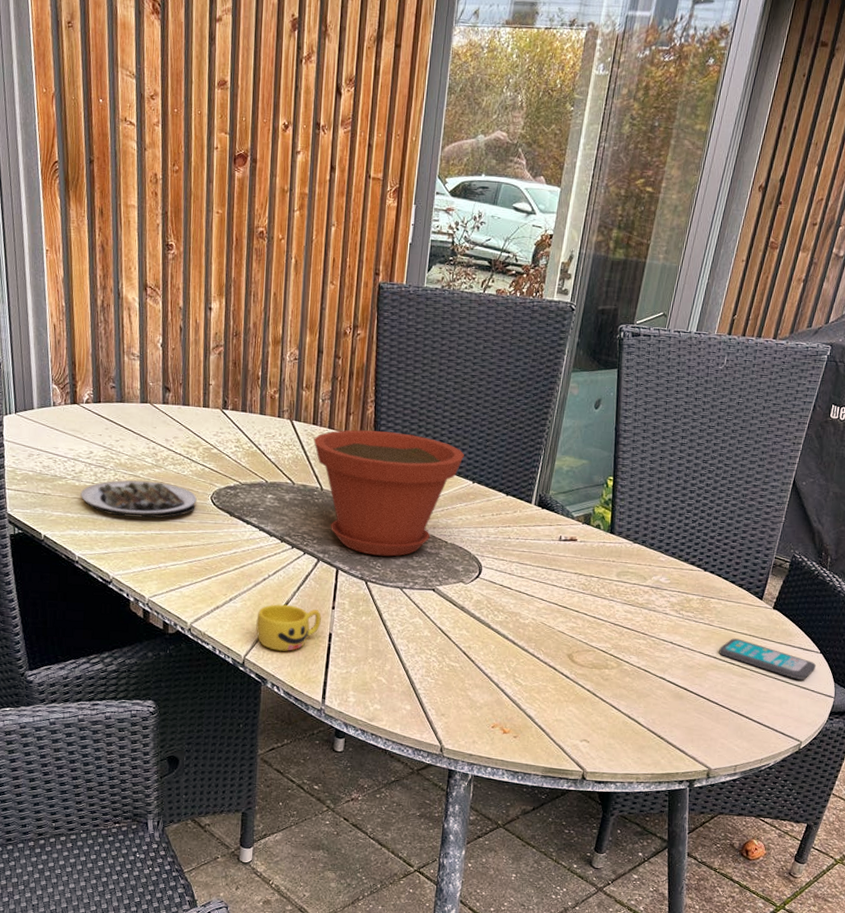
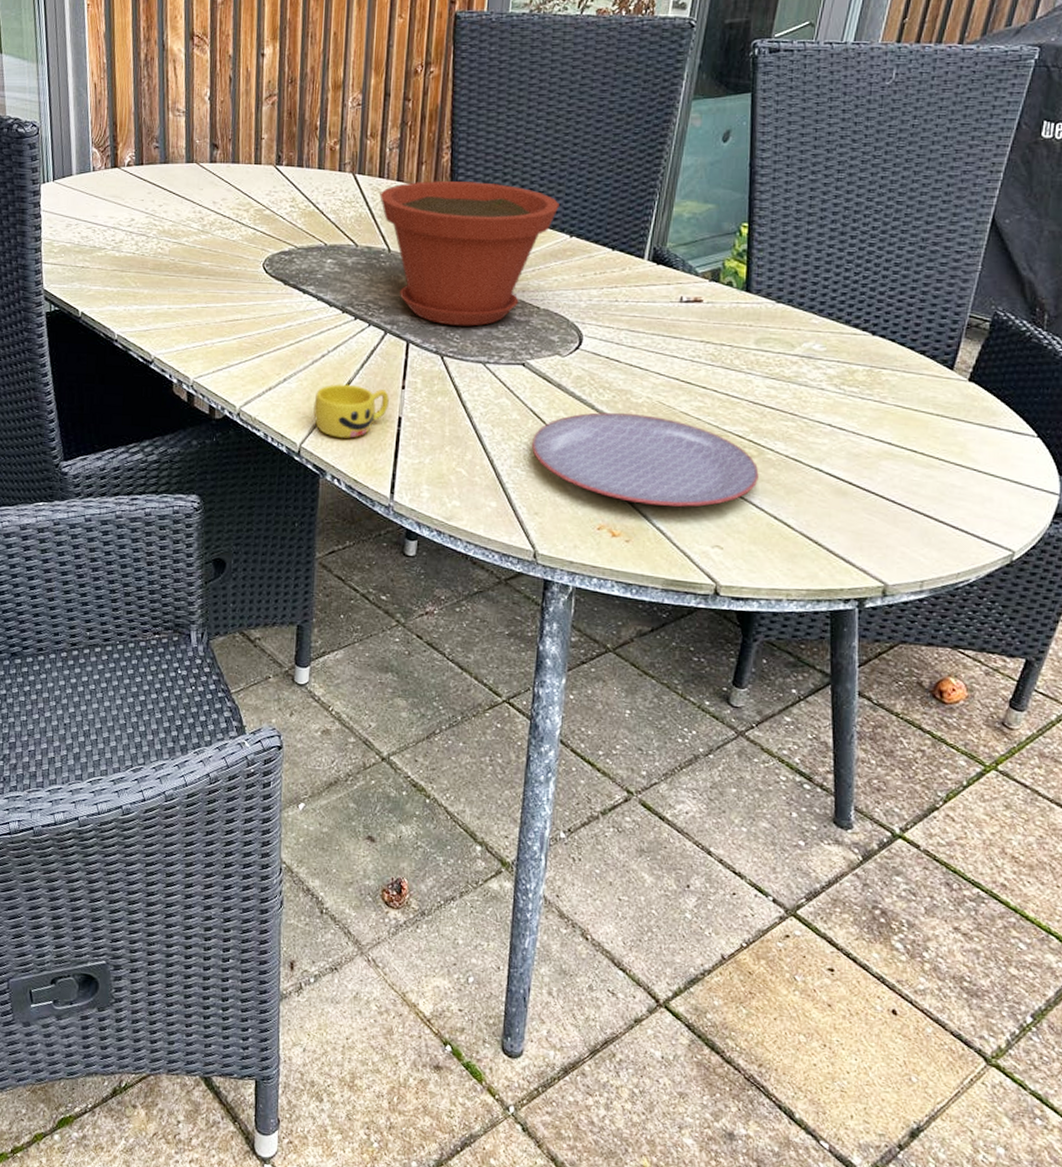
plate: present [80,480,197,518] -> none [121,248,247,290]
plate: none [439,630,618,709] -> present [531,412,759,507]
smartphone: present [719,638,817,680] -> none [895,419,1033,472]

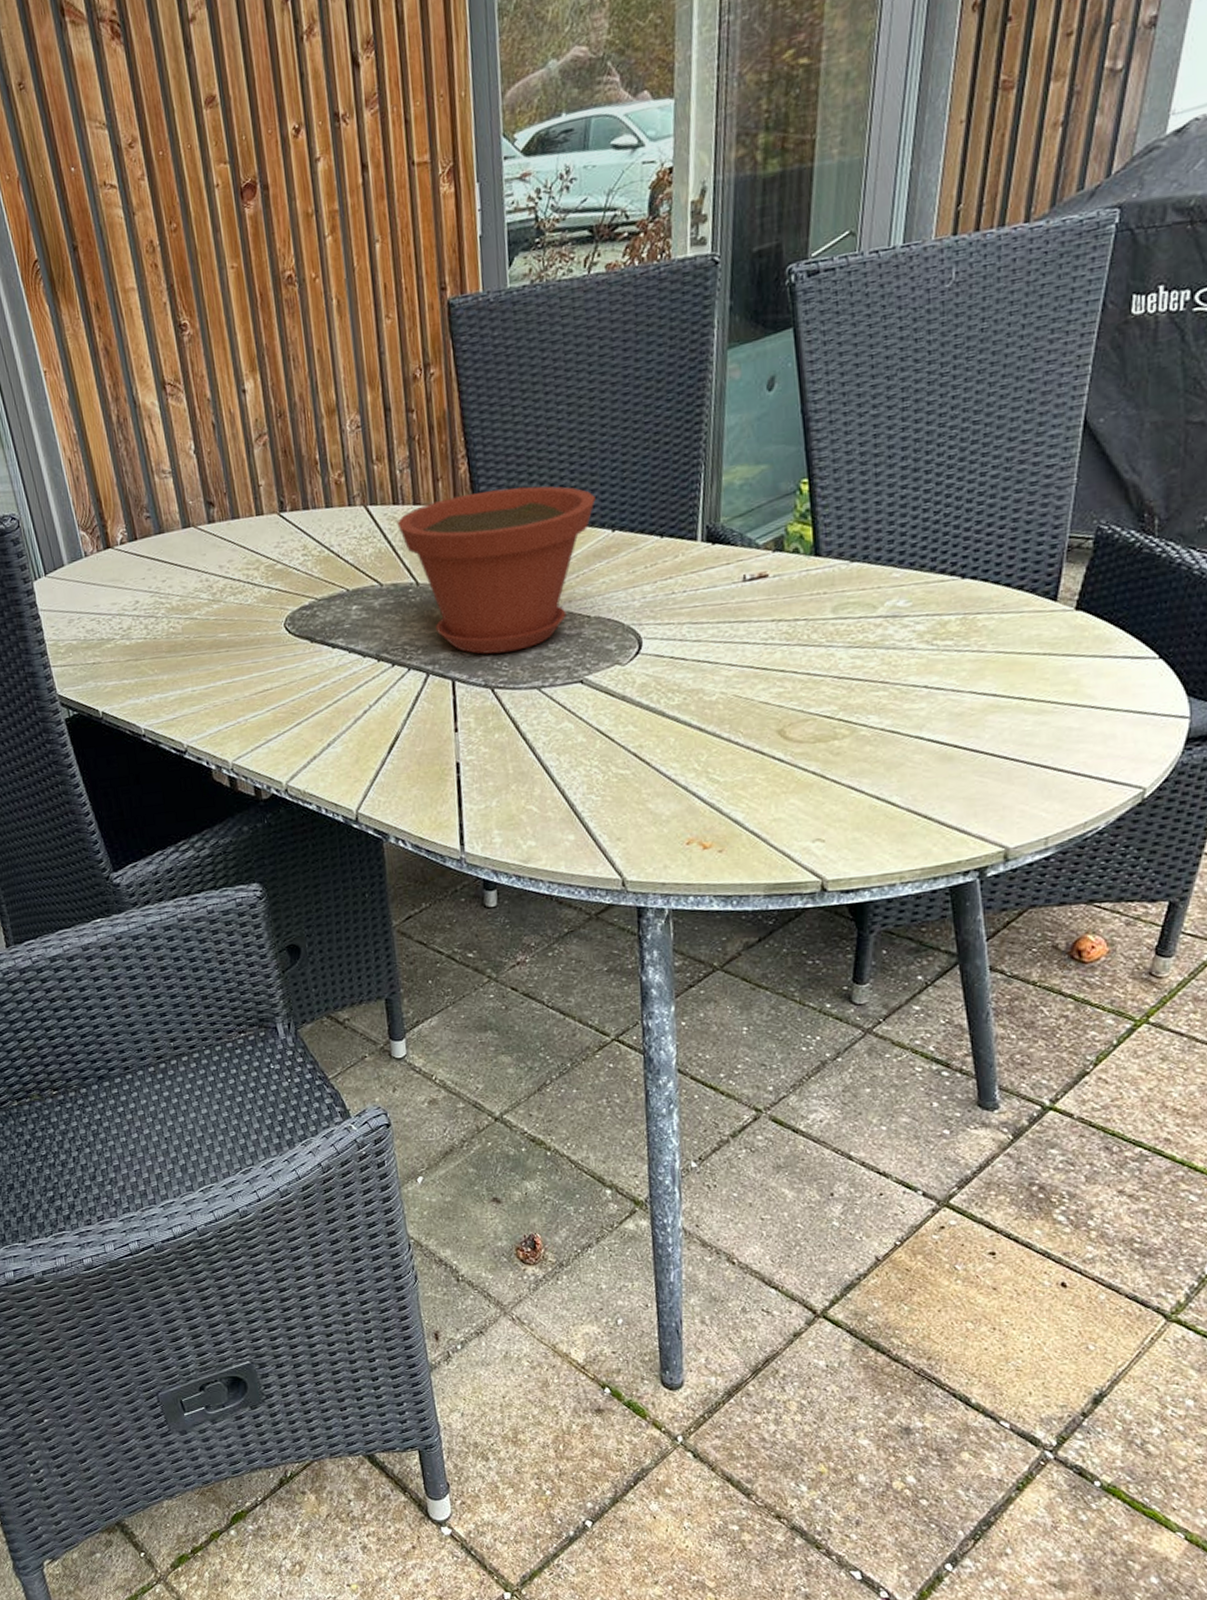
cup: present [313,384,389,438] -> none [363,736,444,797]
plate: present [531,412,759,507] -> none [602,712,854,809]

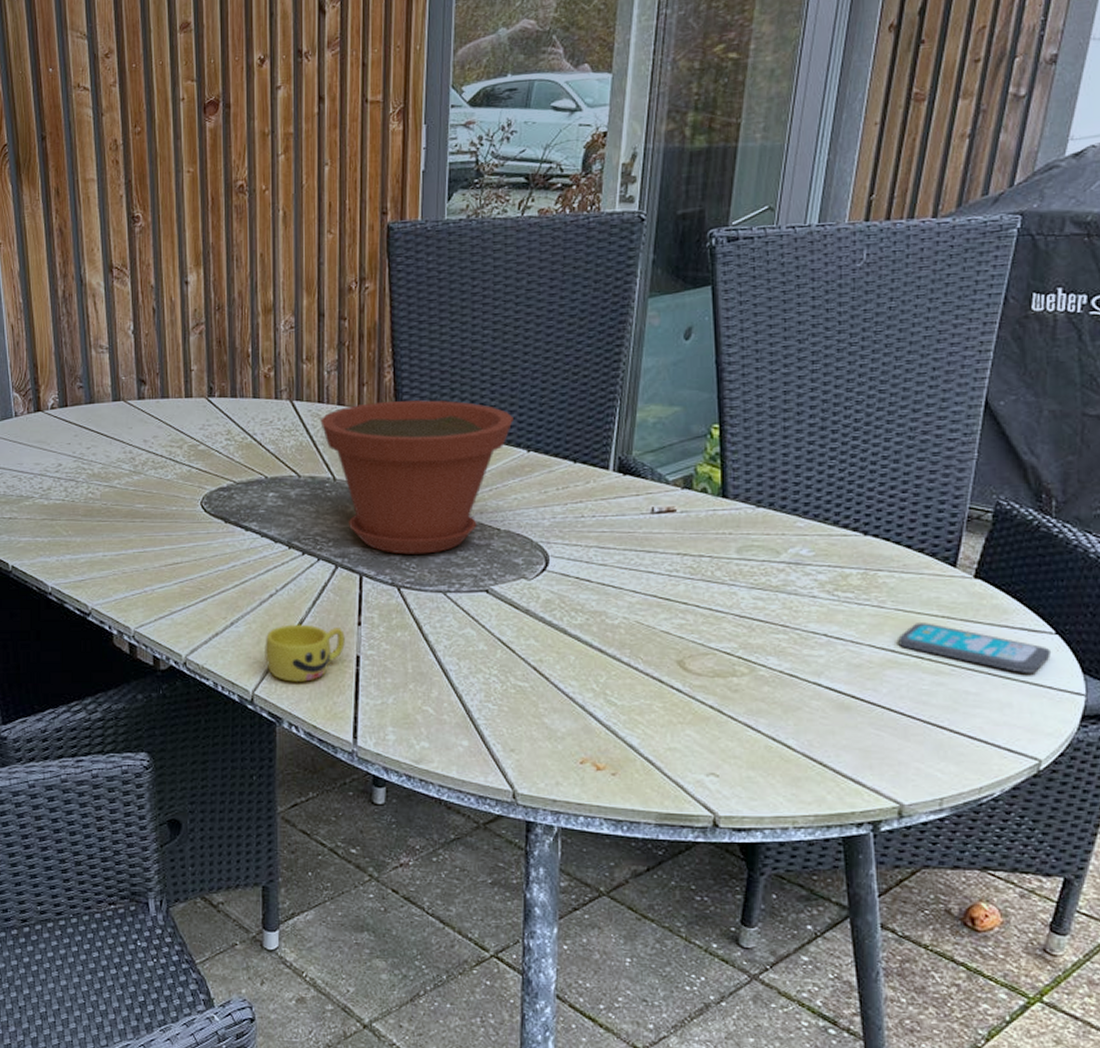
cup: none [363,736,444,797] -> present [265,624,345,682]
smartphone: none [999,662,1156,703] -> present [898,623,1052,673]

